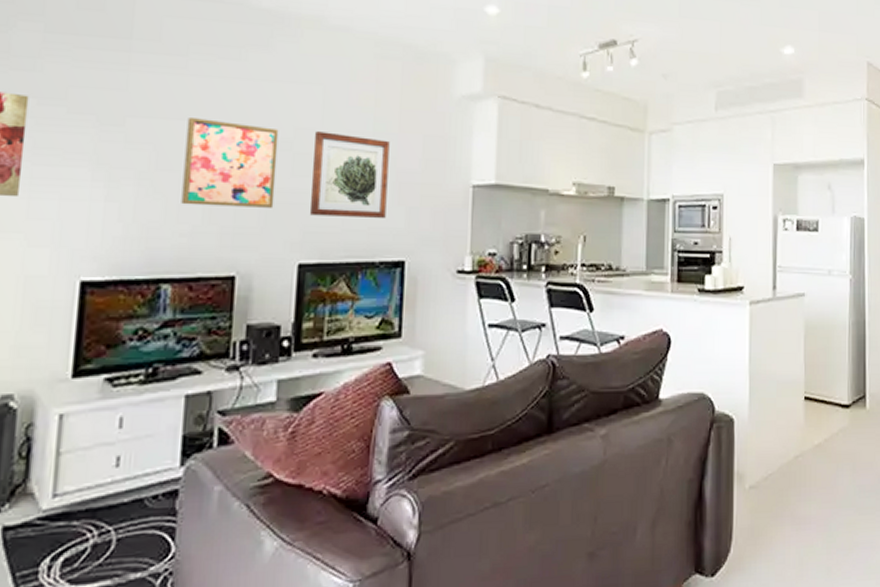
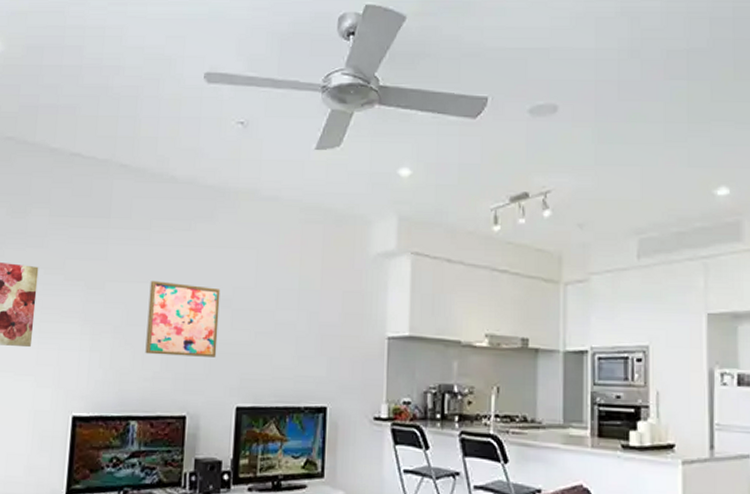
wall art: present [310,131,390,218] -> none [246,290,313,367]

